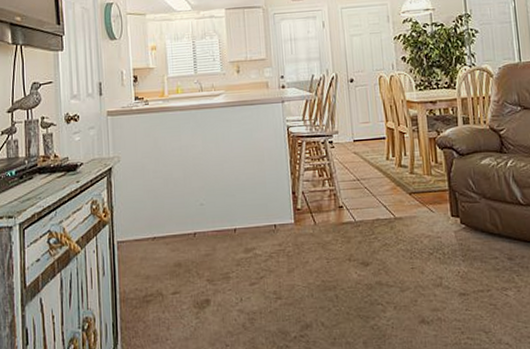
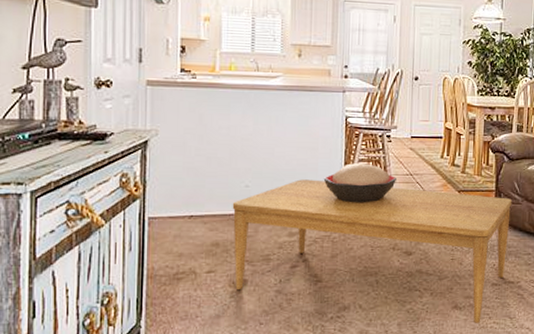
coffee table: none [190,192,472,339] -> present [232,179,512,323]
decorative bowl: none [272,172,344,214] -> present [323,163,396,203]

